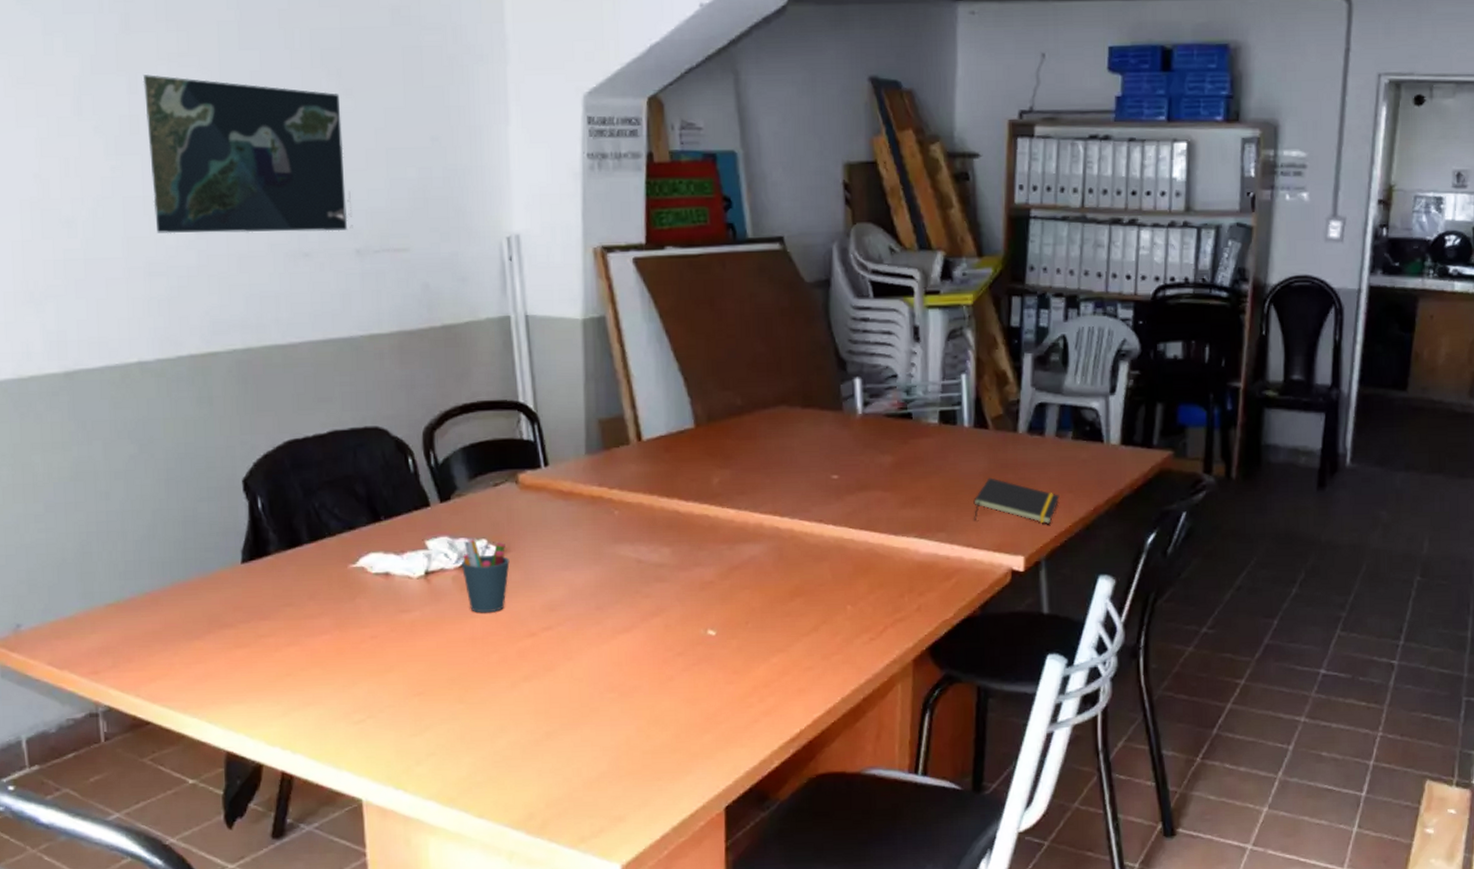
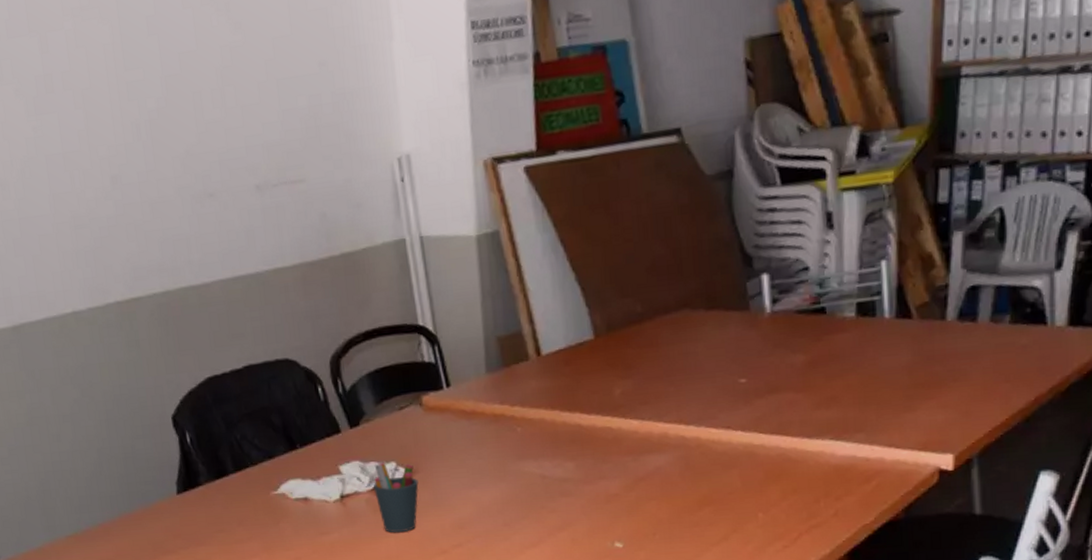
map: present [142,75,353,234] -> none [51,28,252,188]
notepad: present [973,477,1060,524] -> none [896,371,995,418]

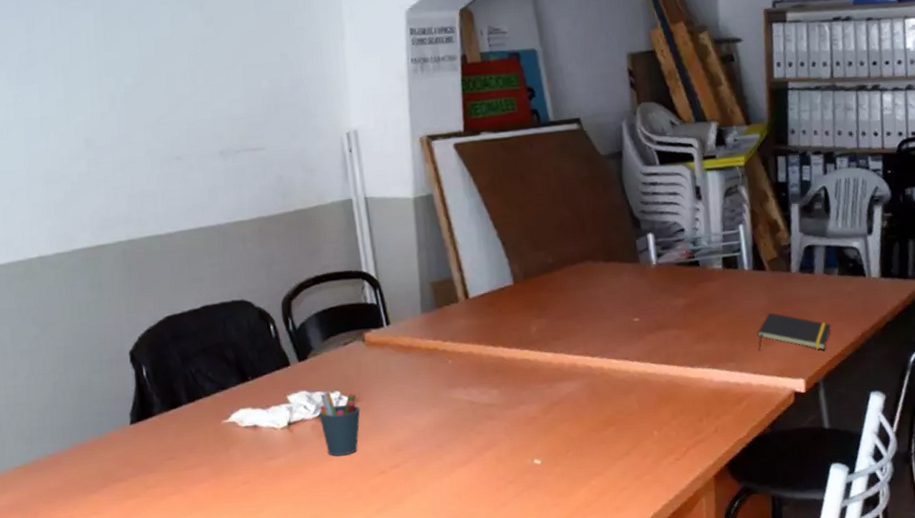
notepad: none [896,371,995,418] -> present [757,312,831,350]

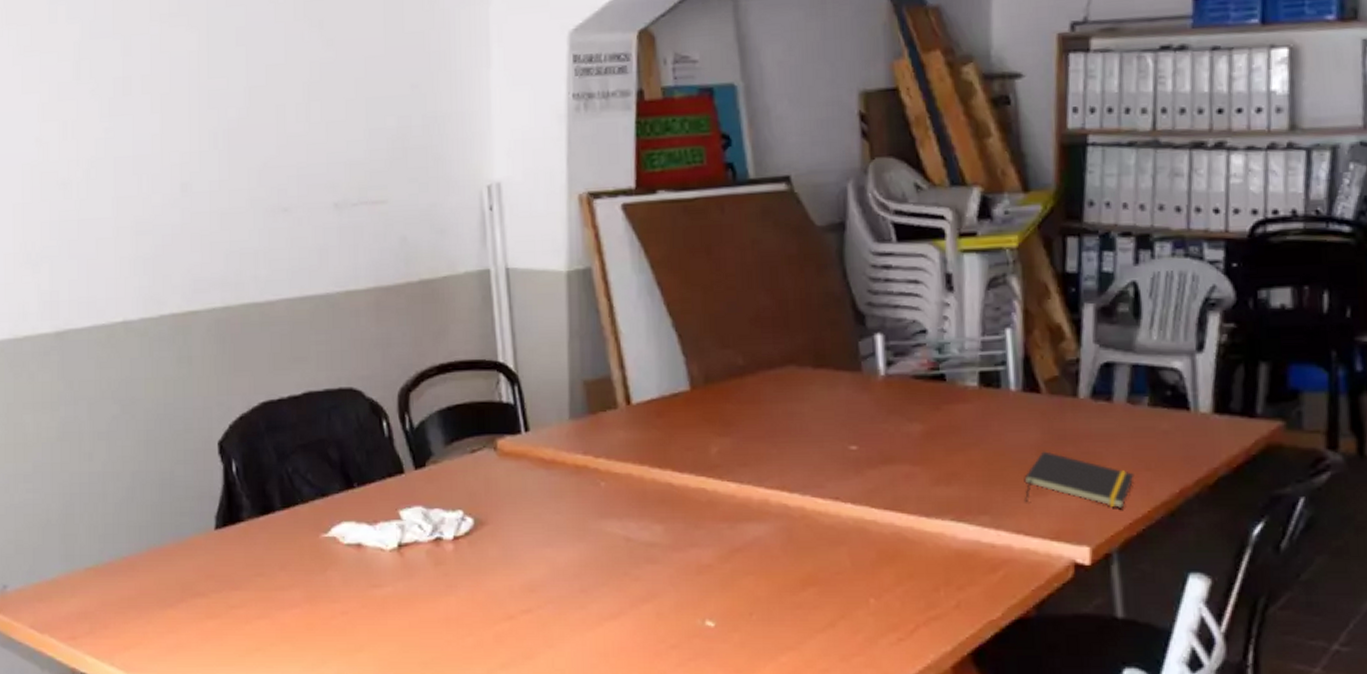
pen holder: present [318,391,360,456] -> none [435,509,487,592]

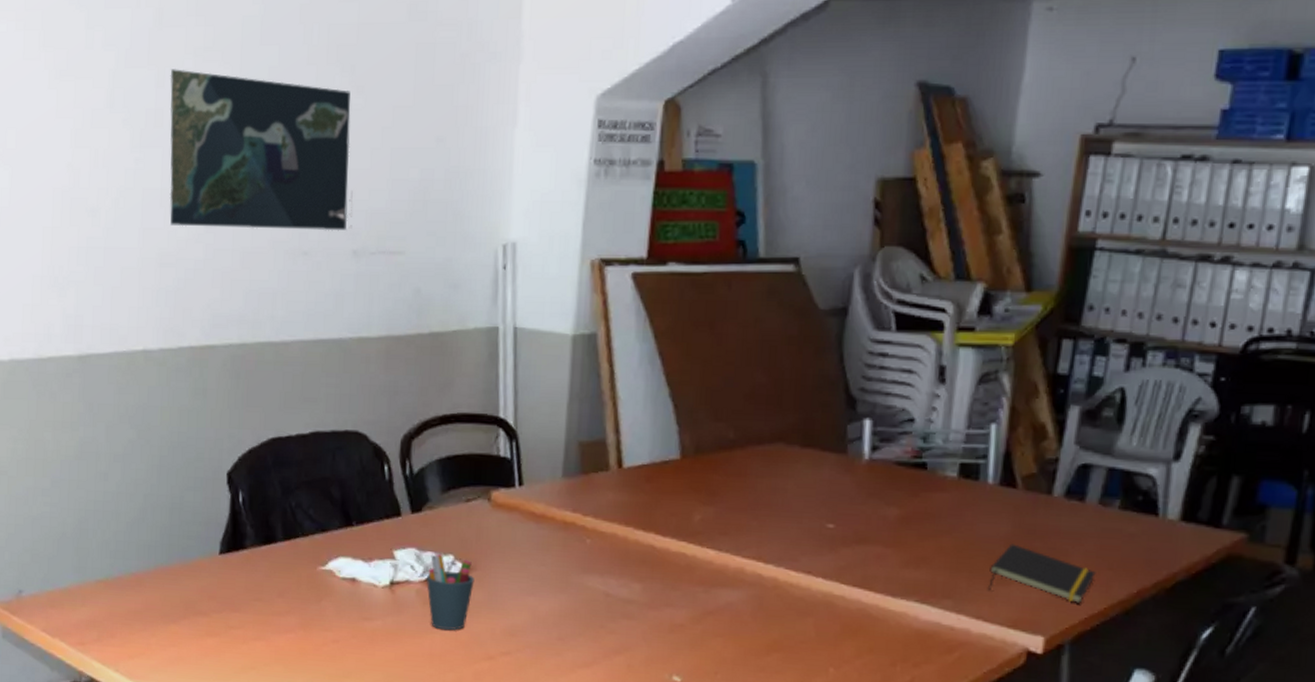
map: none [136,36,332,193] -> present [169,69,353,231]
pen holder: none [435,509,487,592] -> present [426,553,475,631]

